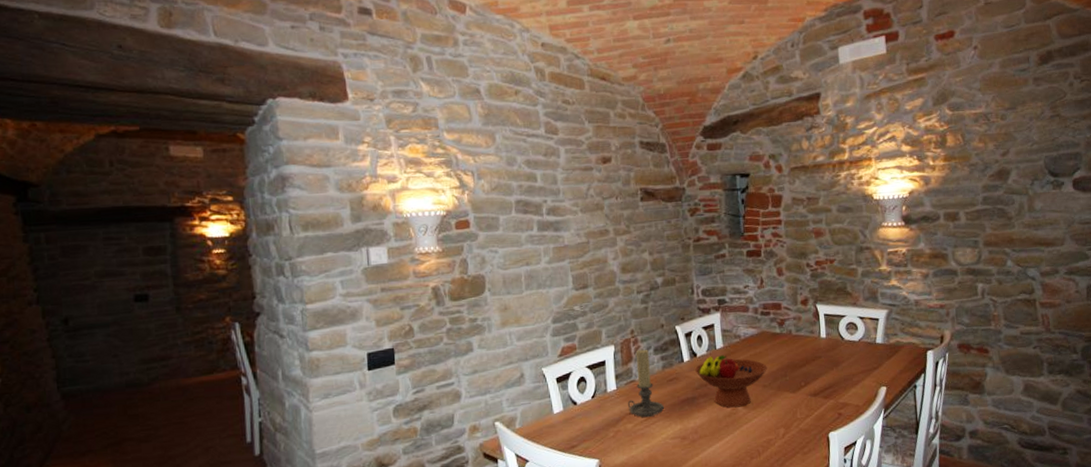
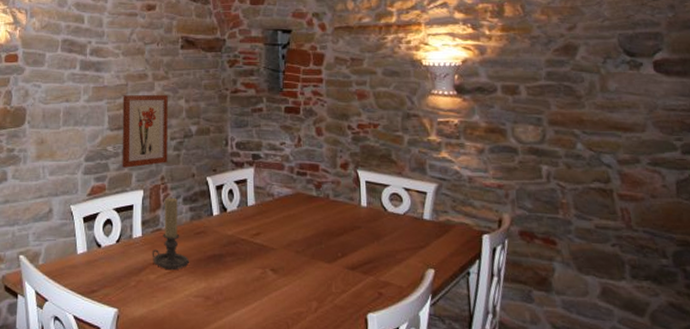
wall art: none [585,249,636,326] -> present [122,94,168,168]
fruit bowl: present [694,355,768,408] -> none [223,213,302,272]

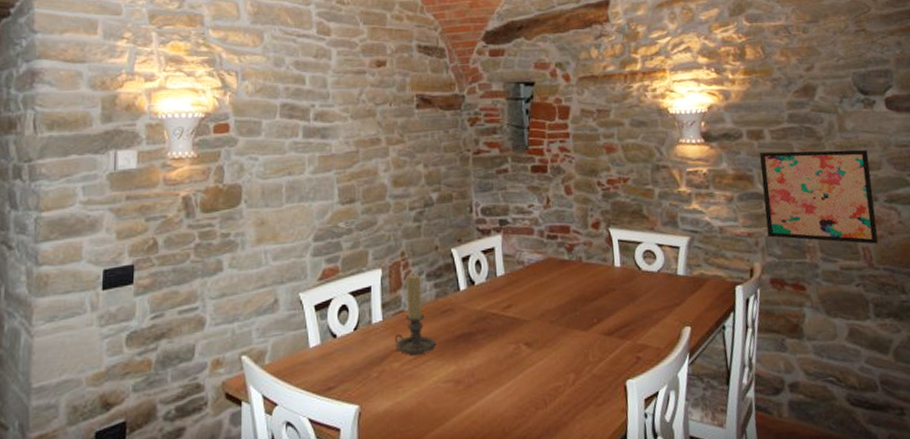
wall art: present [122,94,168,168] -> none [353,160,408,246]
wall art: none [514,108,639,206] -> present [760,149,878,244]

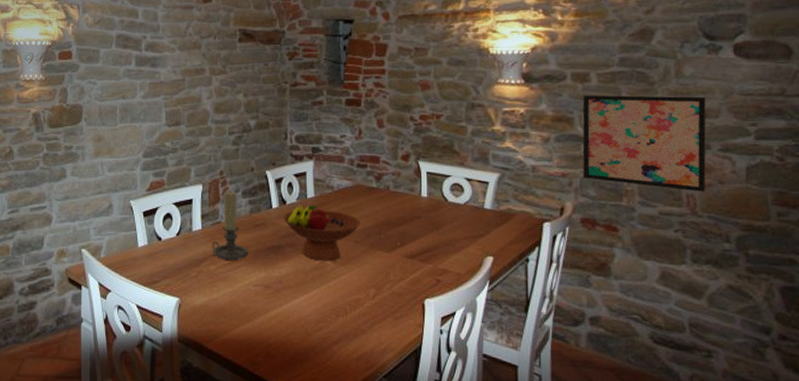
fruit bowl: none [472,284,556,347] -> present [283,205,361,261]

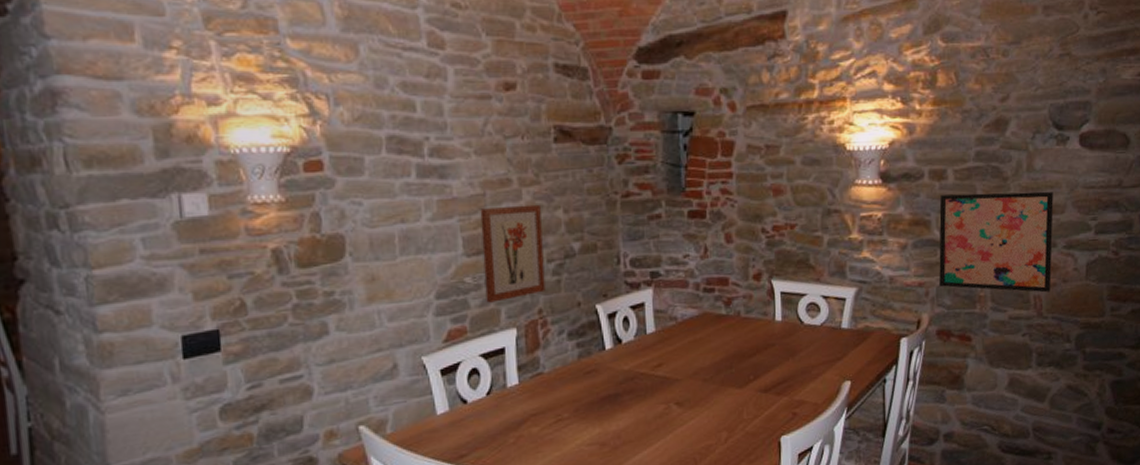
wall art: none [180,89,226,163] -> present [480,204,546,303]
candle holder: present [211,191,248,261] -> none [532,333,579,420]
fruit bowl: present [283,205,361,261] -> none [618,341,710,407]

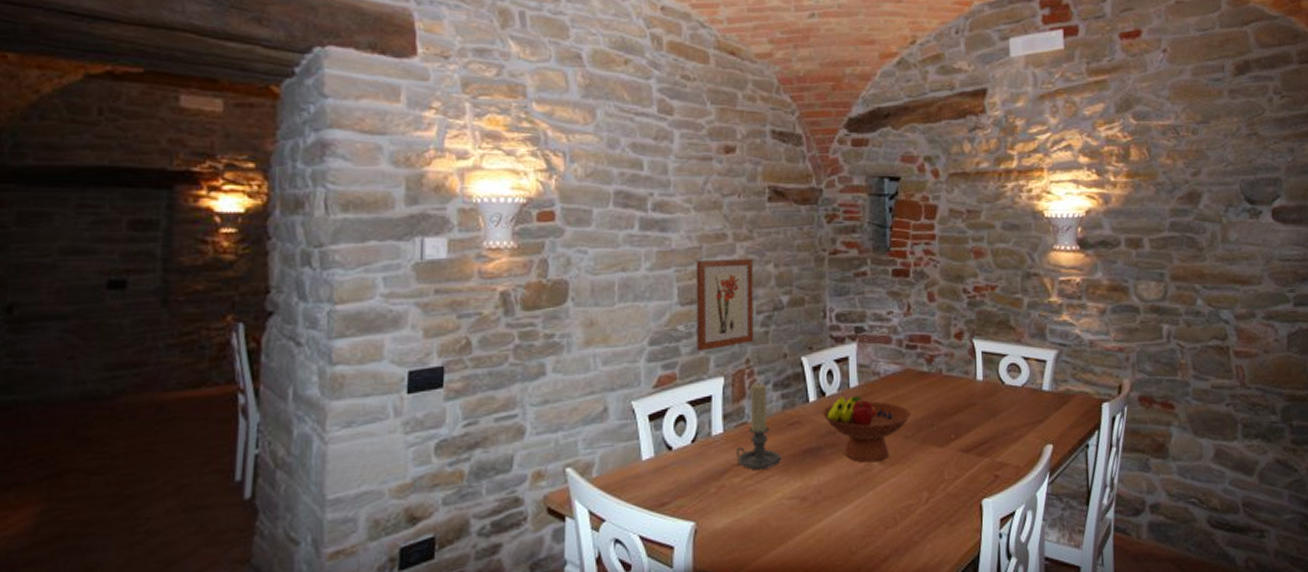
candle holder: none [532,333,579,420] -> present [736,383,781,471]
fruit bowl: none [618,341,710,407] -> present [821,396,912,463]
wall art: present [939,191,1053,293] -> none [1137,262,1252,363]

